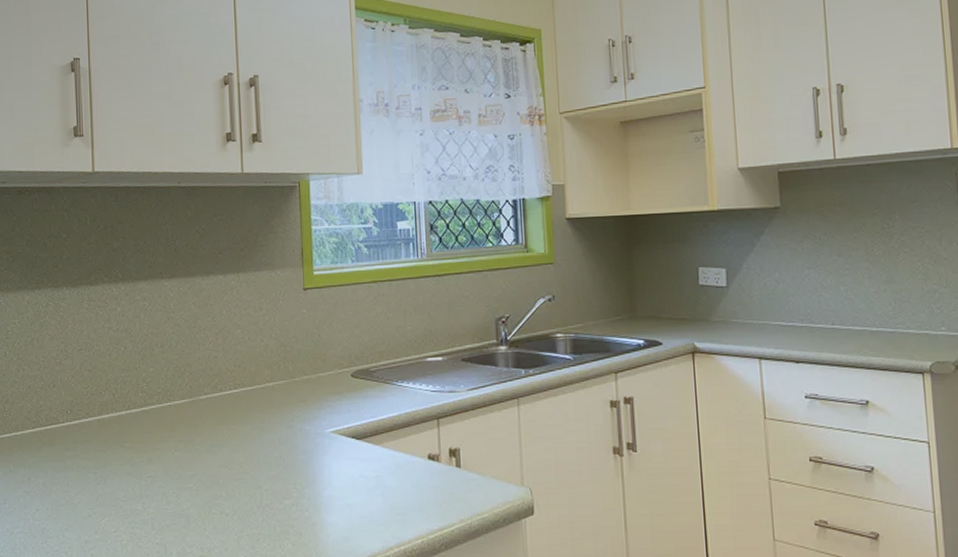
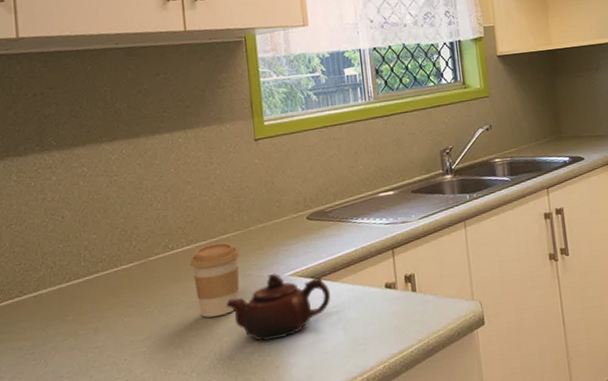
coffee cup: none [236,390,283,463] -> present [189,242,240,318]
teapot: none [268,429,372,496] -> present [226,274,331,341]

